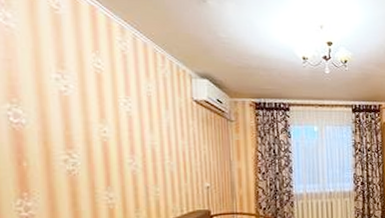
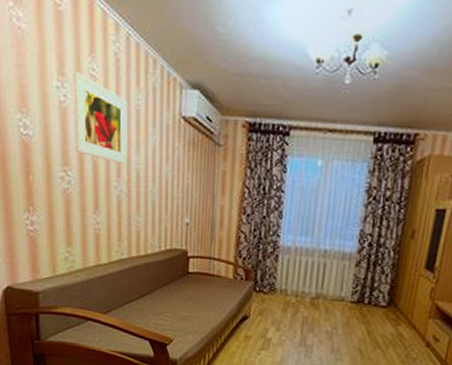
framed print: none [75,65,140,143] -> present [73,72,128,165]

